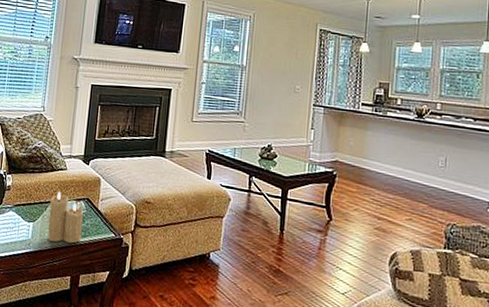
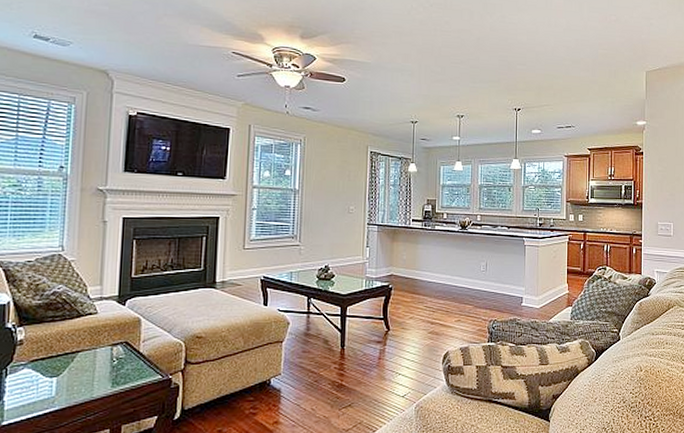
candle: present [47,191,84,244] -> none [77,338,123,394]

